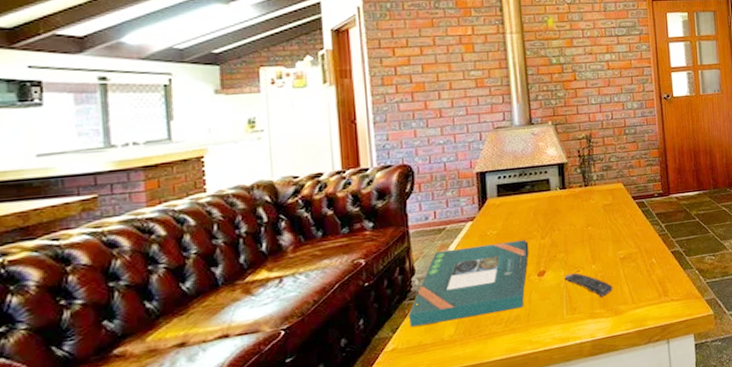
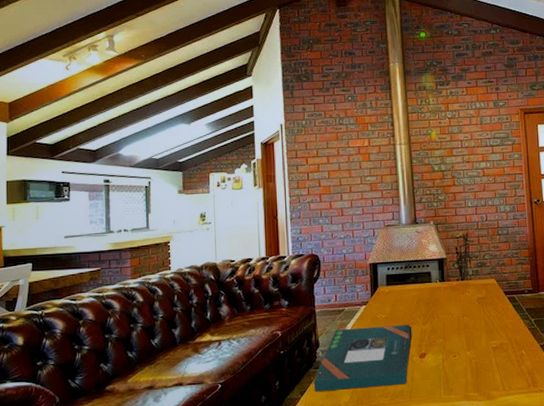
remote control: present [564,273,613,297] -> none [442,357,486,382]

